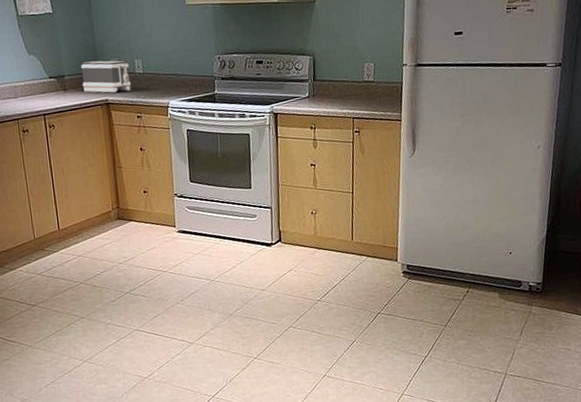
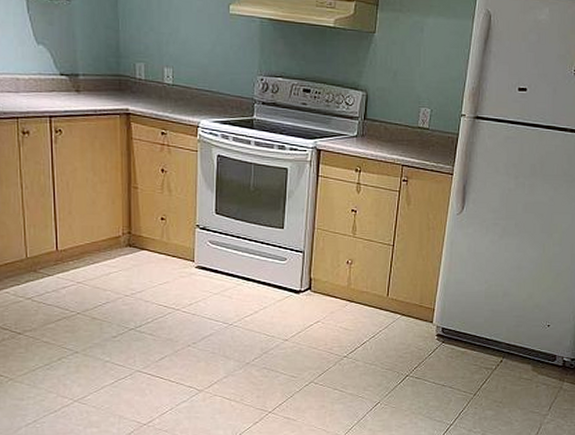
toaster: present [80,60,131,93] -> none [99,62,157,103]

